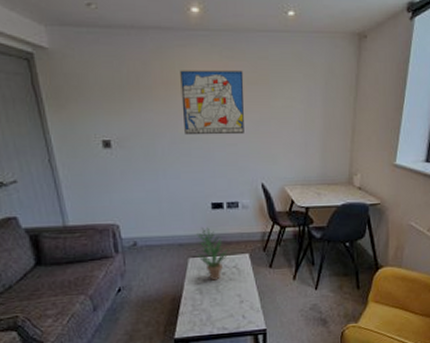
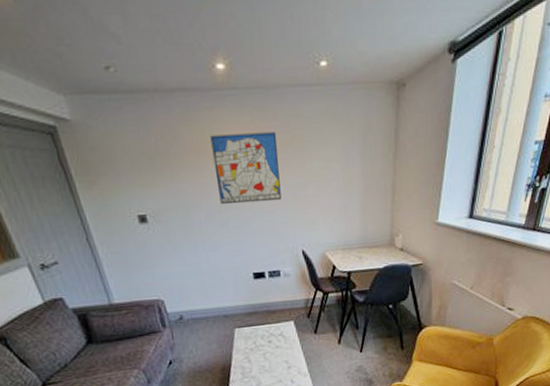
potted plant: present [197,227,229,281] -> none [241,297,274,349]

